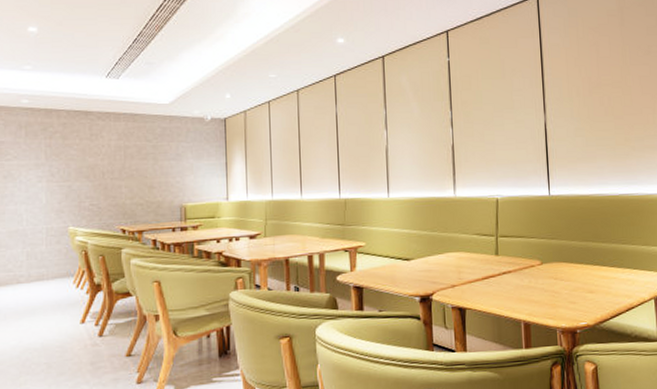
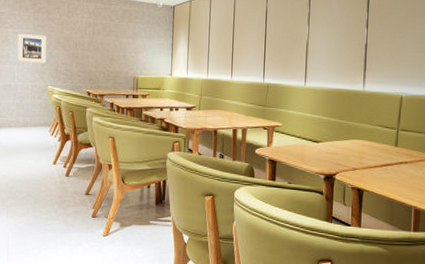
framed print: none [24,164,65,201] -> present [17,33,47,63]

